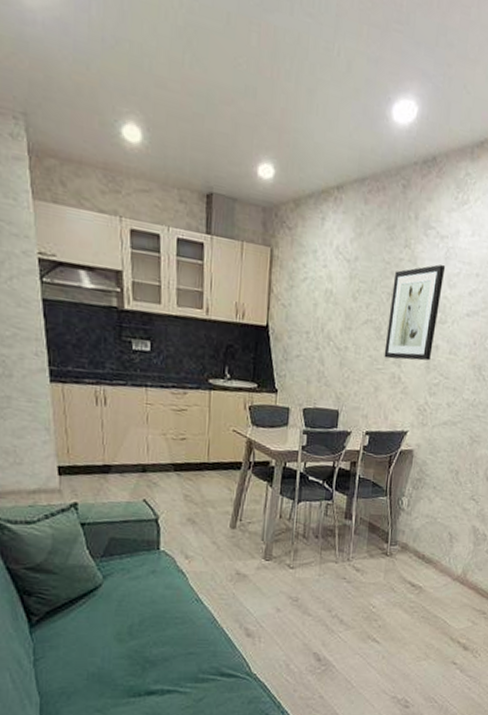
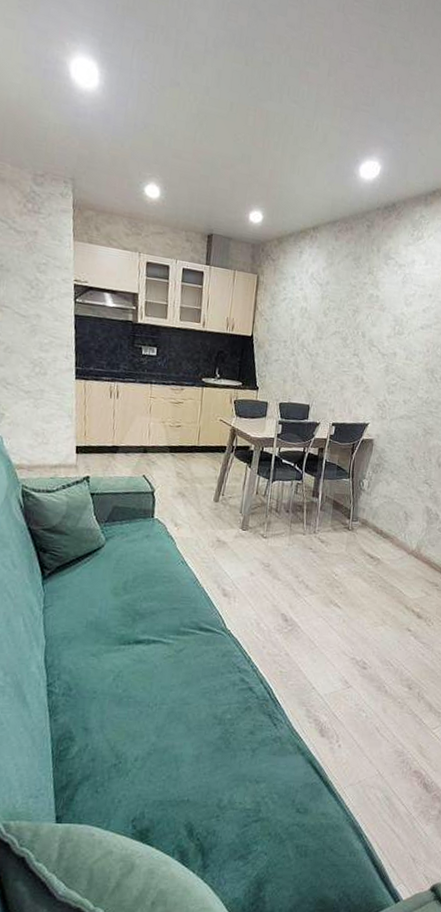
wall art: present [384,264,446,361] -> none [349,287,403,365]

